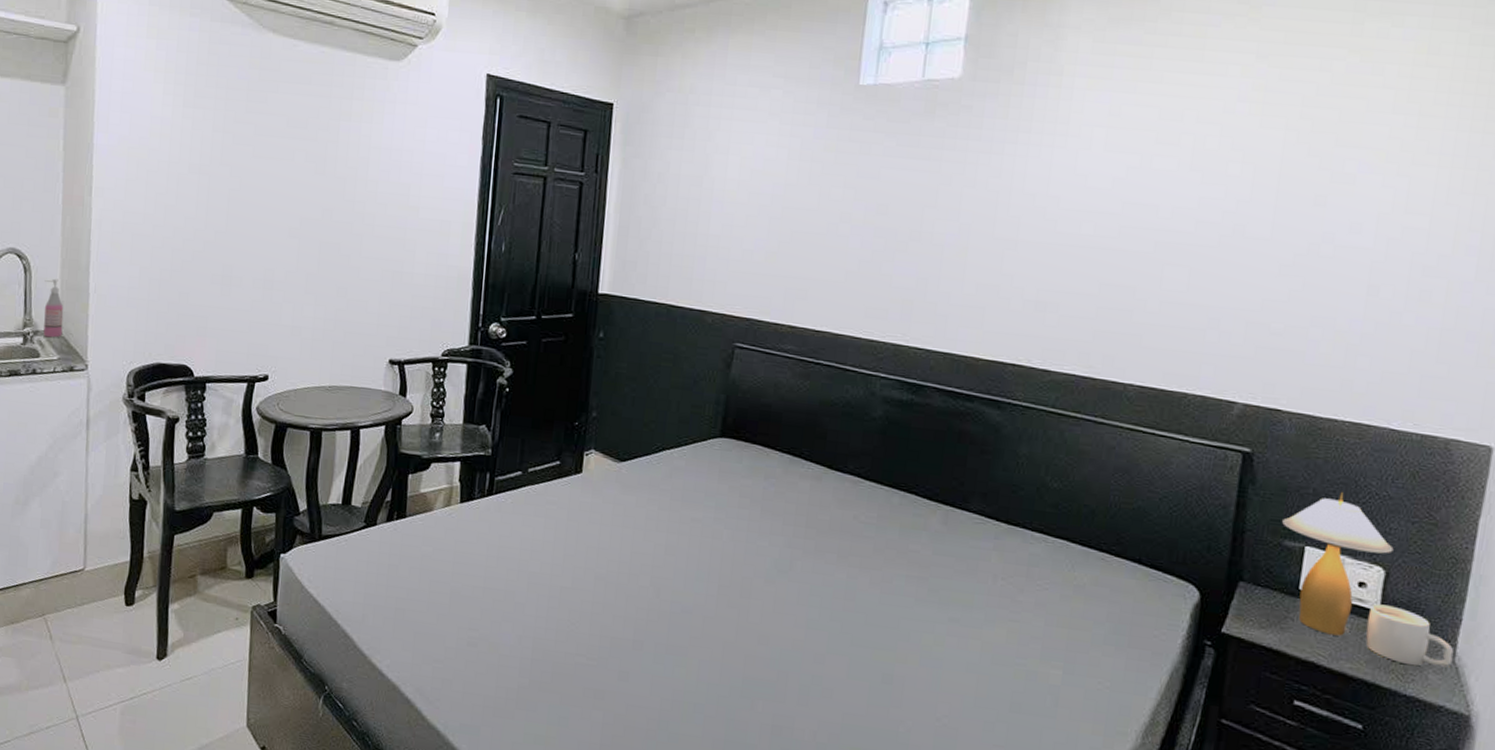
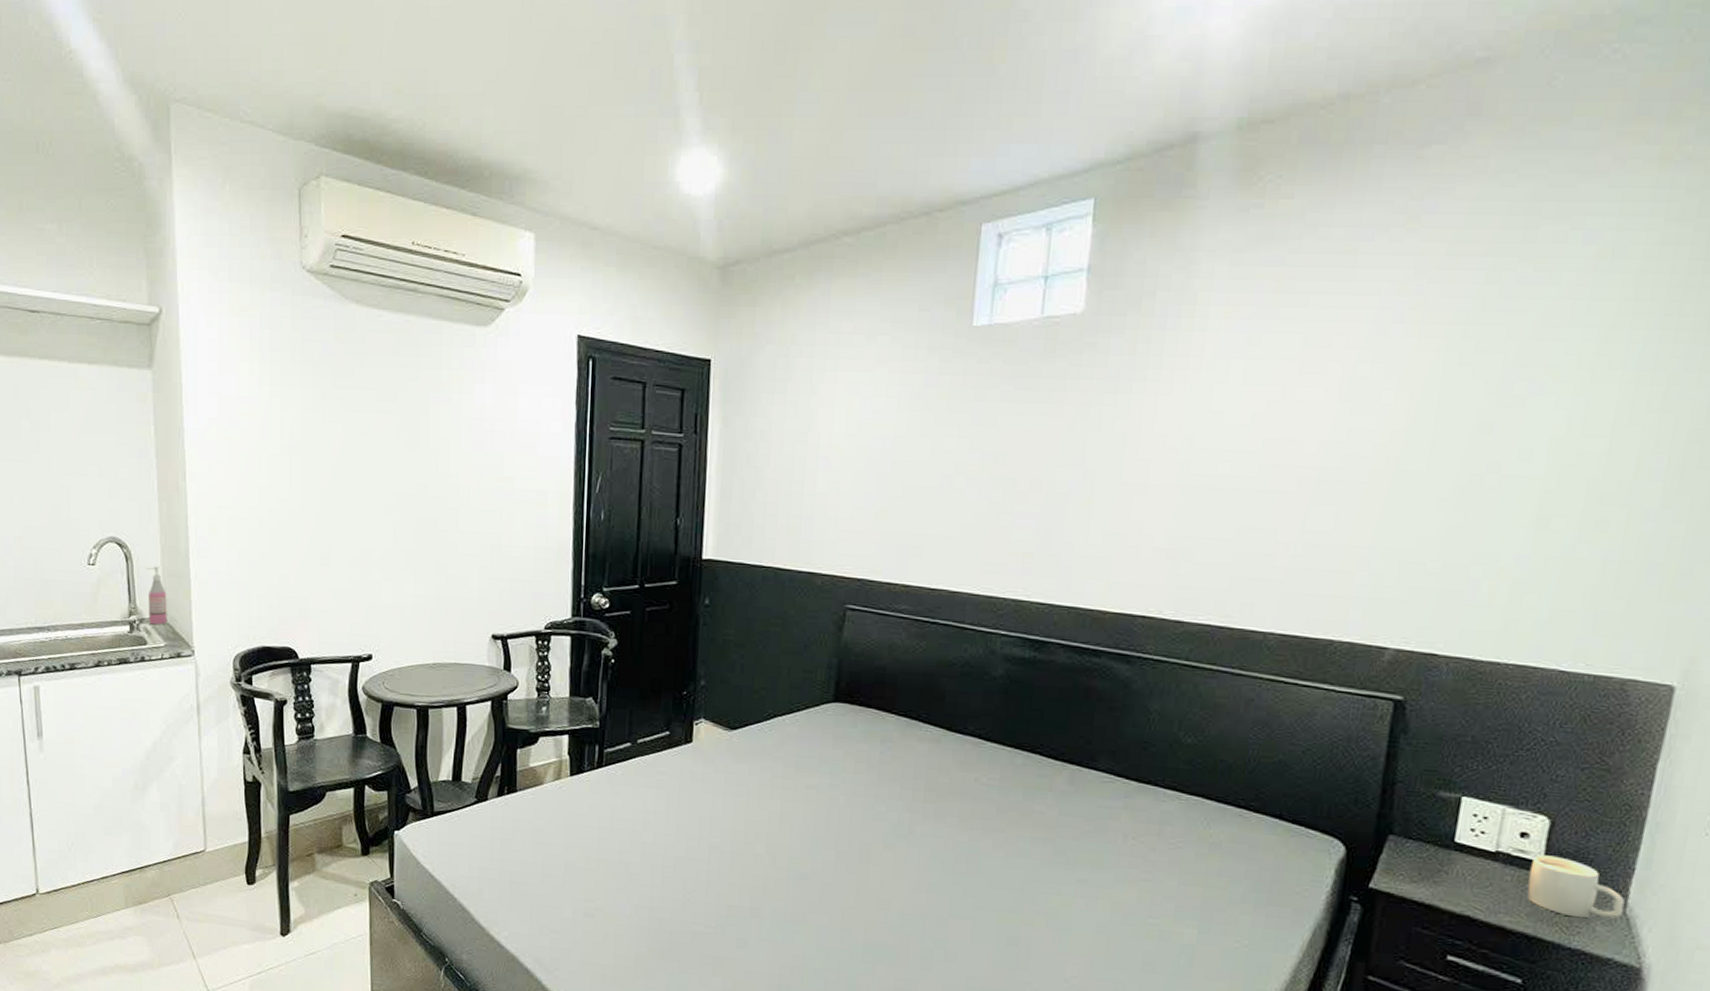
table lamp: present [1282,492,1394,636] -> none [1437,739,1560,889]

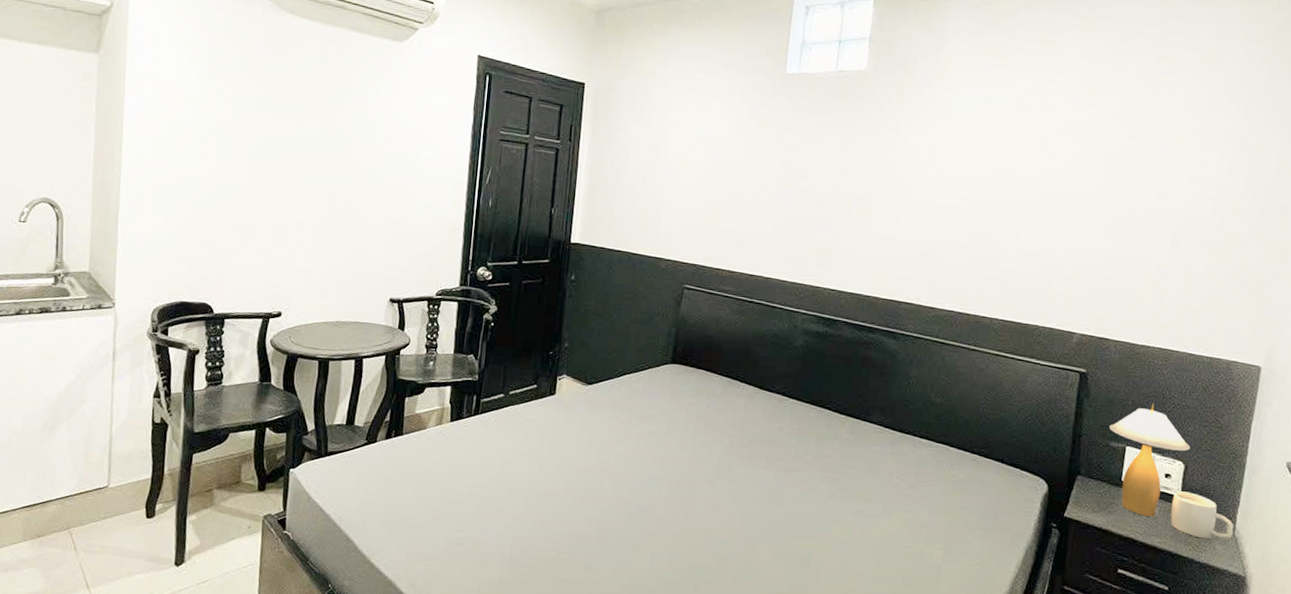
soap dispenser: present [146,566,167,625] -> none [73,225,94,279]
table lamp: none [1437,739,1560,889] -> present [1109,403,1191,517]

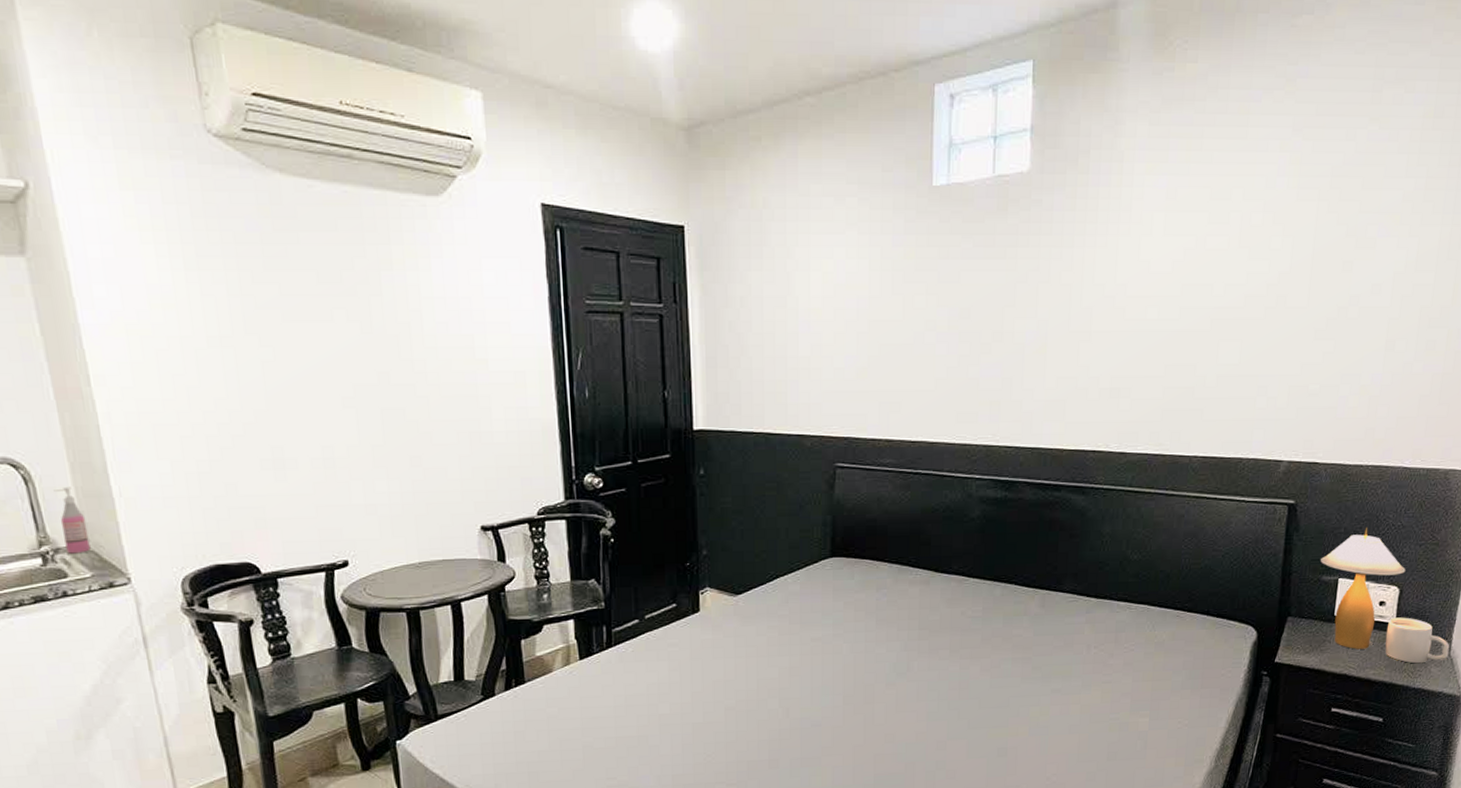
soap dispenser: none [73,225,94,279] -> present [53,486,91,554]

